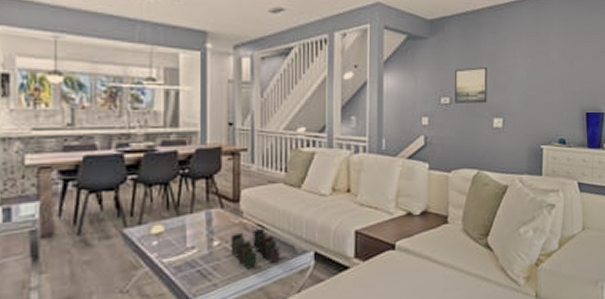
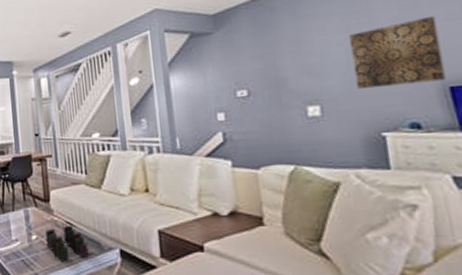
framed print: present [455,67,488,104] -> none [249,52,296,95]
wall art: none [530,54,586,107] -> present [348,15,447,89]

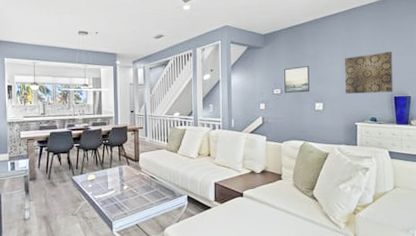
book: present [45,225,89,262] -> none [134,178,165,205]
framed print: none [249,52,296,95] -> present [284,66,310,93]

